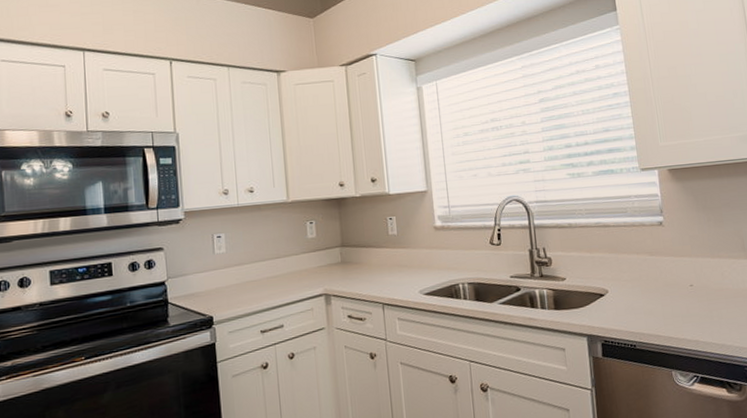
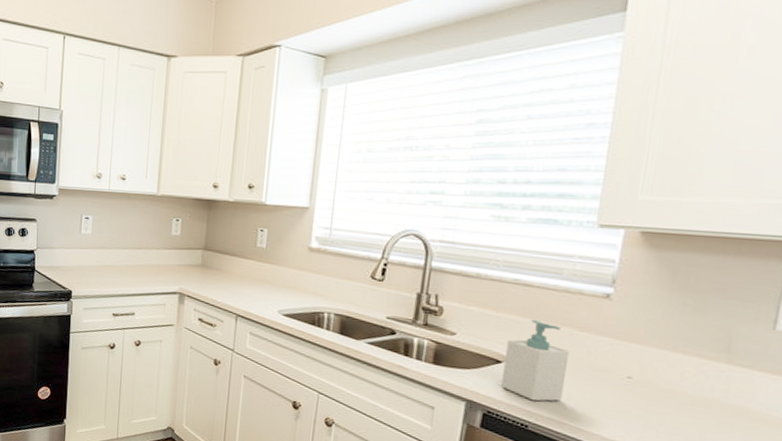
soap bottle: none [604,254,654,323] -> present [501,320,570,401]

